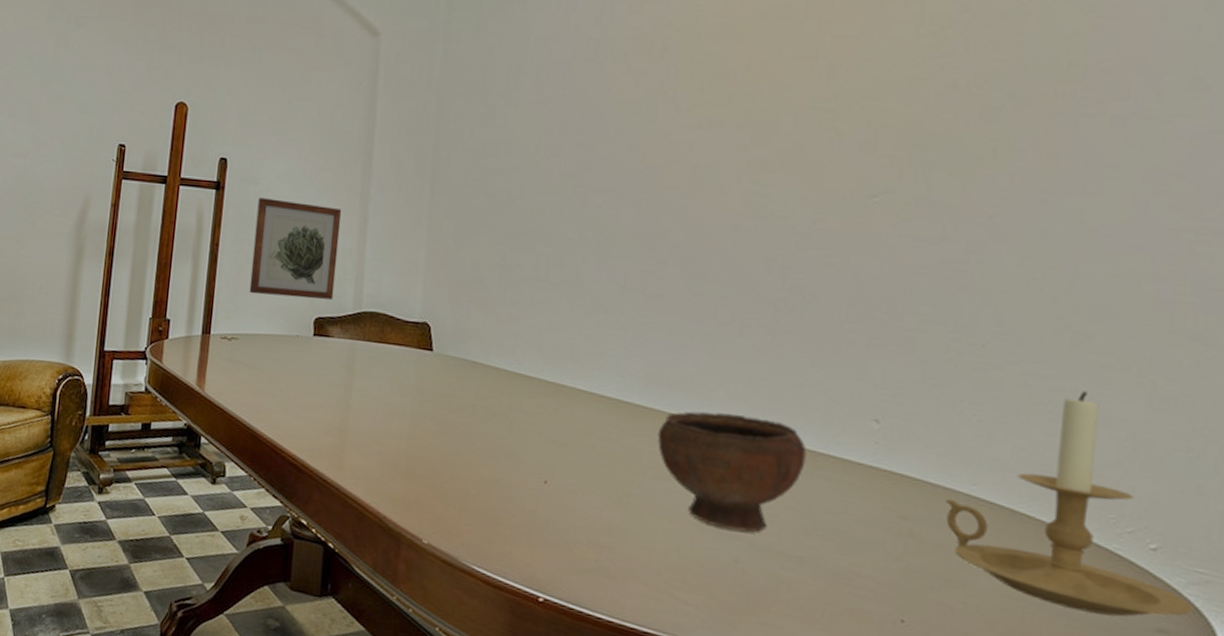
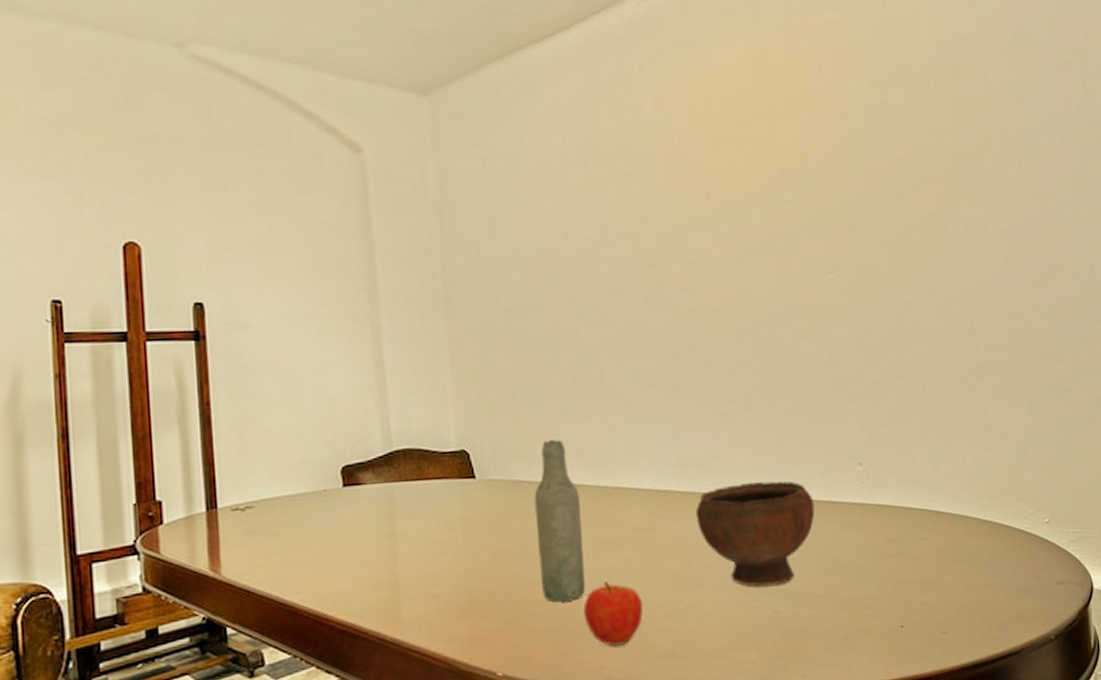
wall art: present [249,198,342,300] -> none [251,342,359,453]
bottle: none [479,328,533,491] -> present [534,440,585,603]
fruit: none [517,481,583,549] -> present [583,582,644,647]
candle holder: present [946,391,1194,617] -> none [917,410,1076,583]

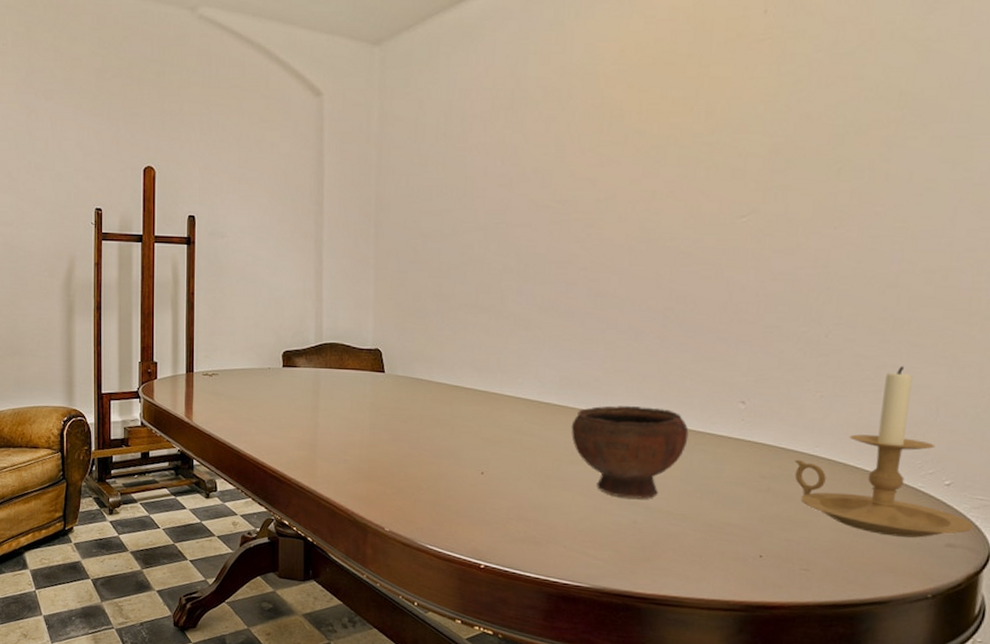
bottle: present [534,440,585,603] -> none [428,348,469,483]
fruit: present [583,582,644,647] -> none [460,472,513,526]
candle holder: none [917,410,1076,583] -> present [794,366,974,538]

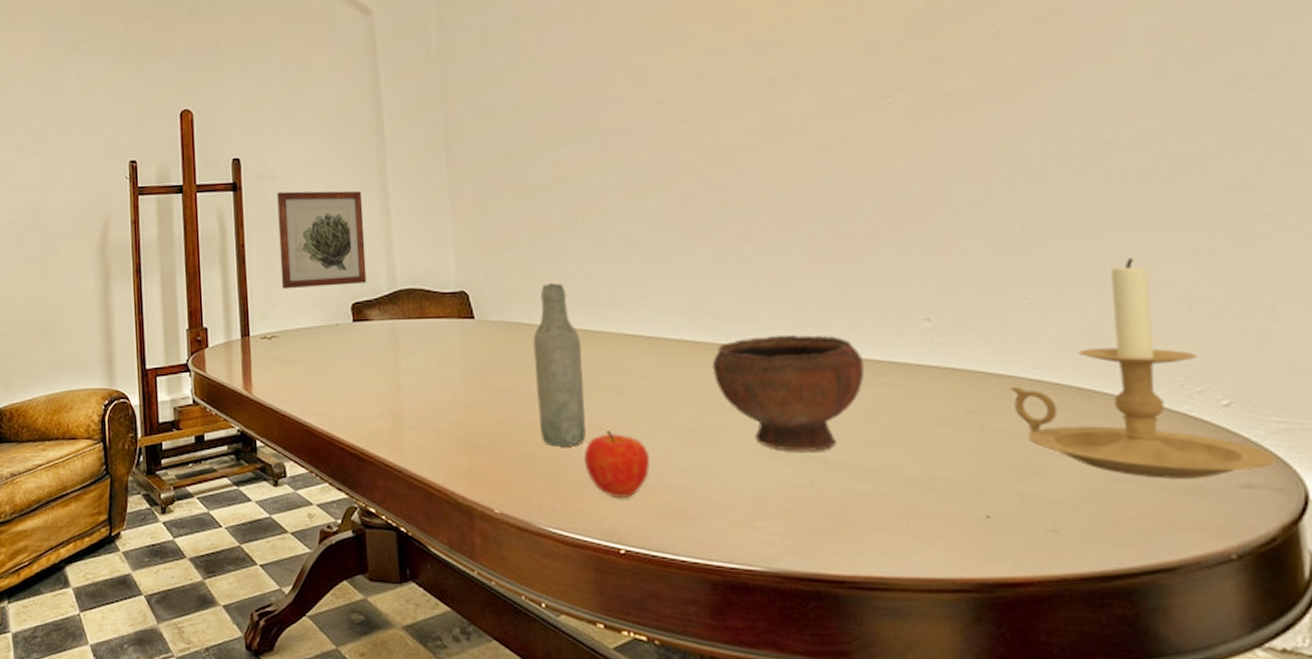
wall art: none [224,249,300,336] -> present [277,191,367,290]
bottle: none [428,348,469,483] -> present [533,283,586,447]
fruit: none [460,472,513,526] -> present [584,431,651,499]

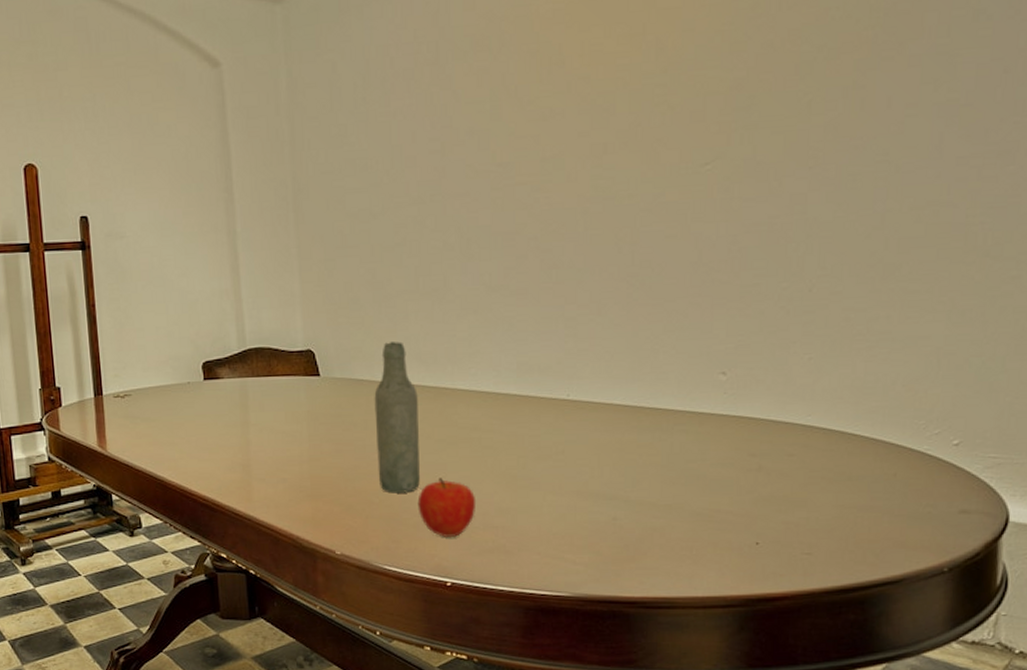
wall art: present [277,191,367,290] -> none [126,250,217,349]
bowl: present [712,335,865,451] -> none [535,388,666,492]
candle holder: present [1011,258,1277,479] -> none [787,317,989,508]

